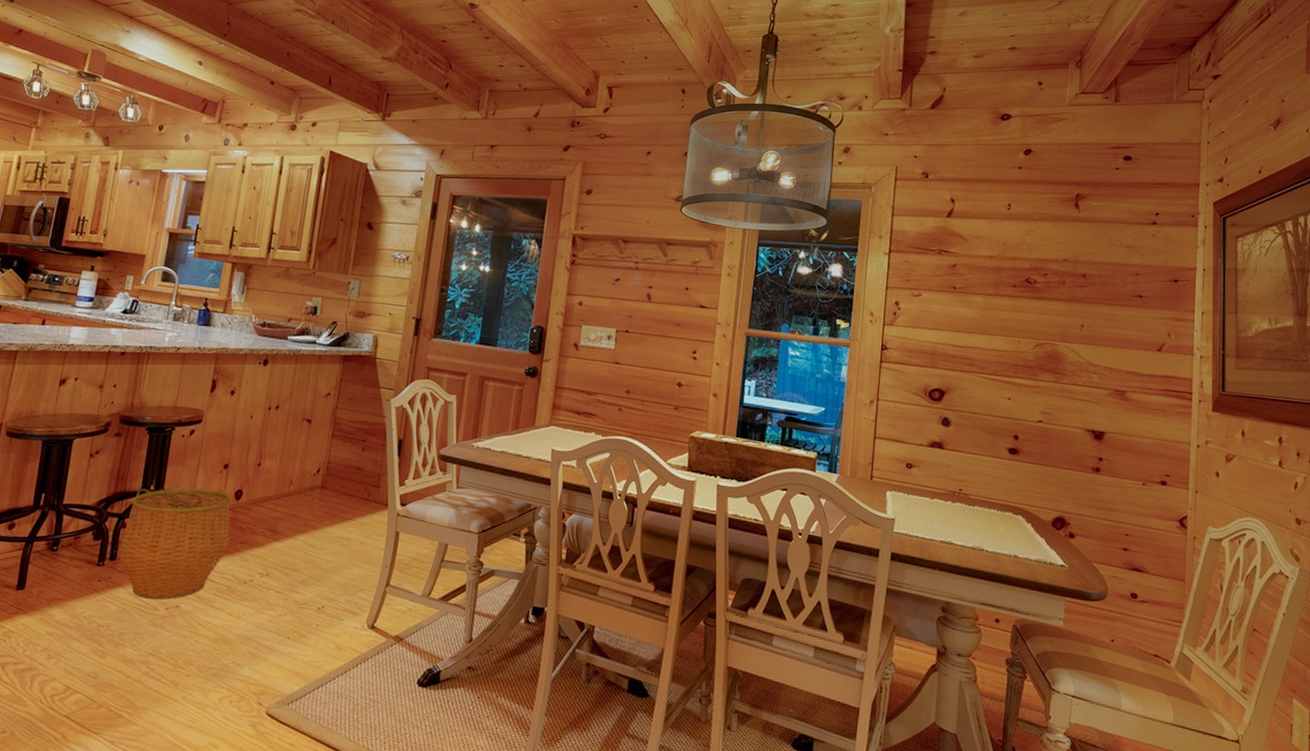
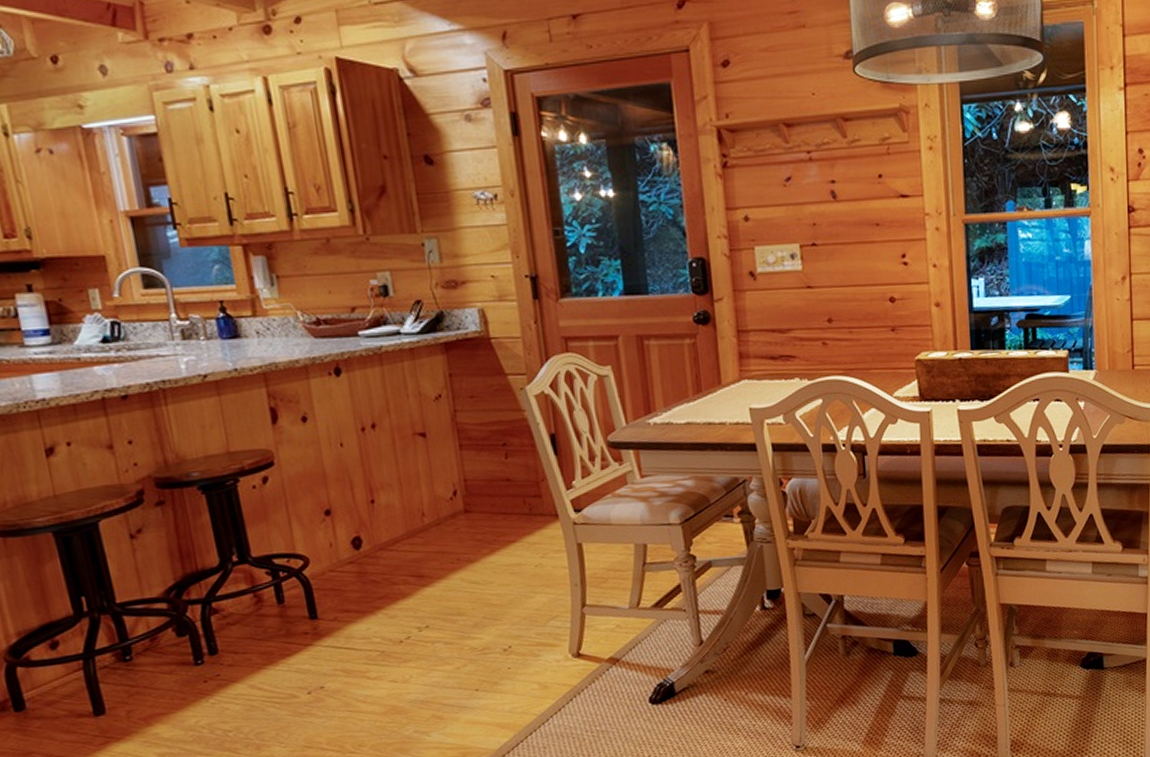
basket: present [119,488,232,600] -> none [212,543,365,689]

